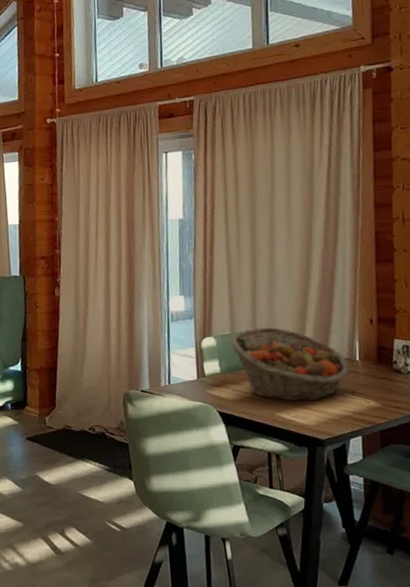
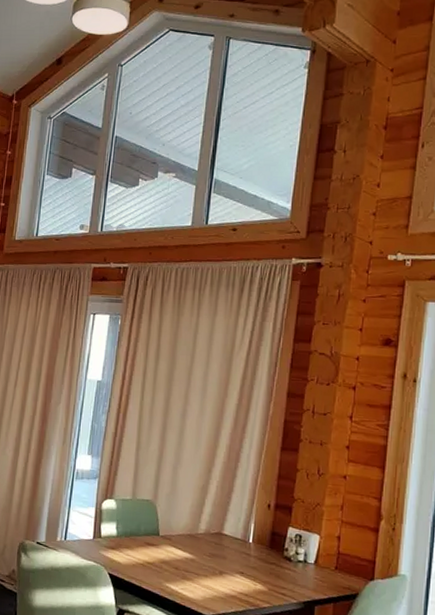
fruit basket: present [230,327,350,402] -> none [130,496,243,577]

